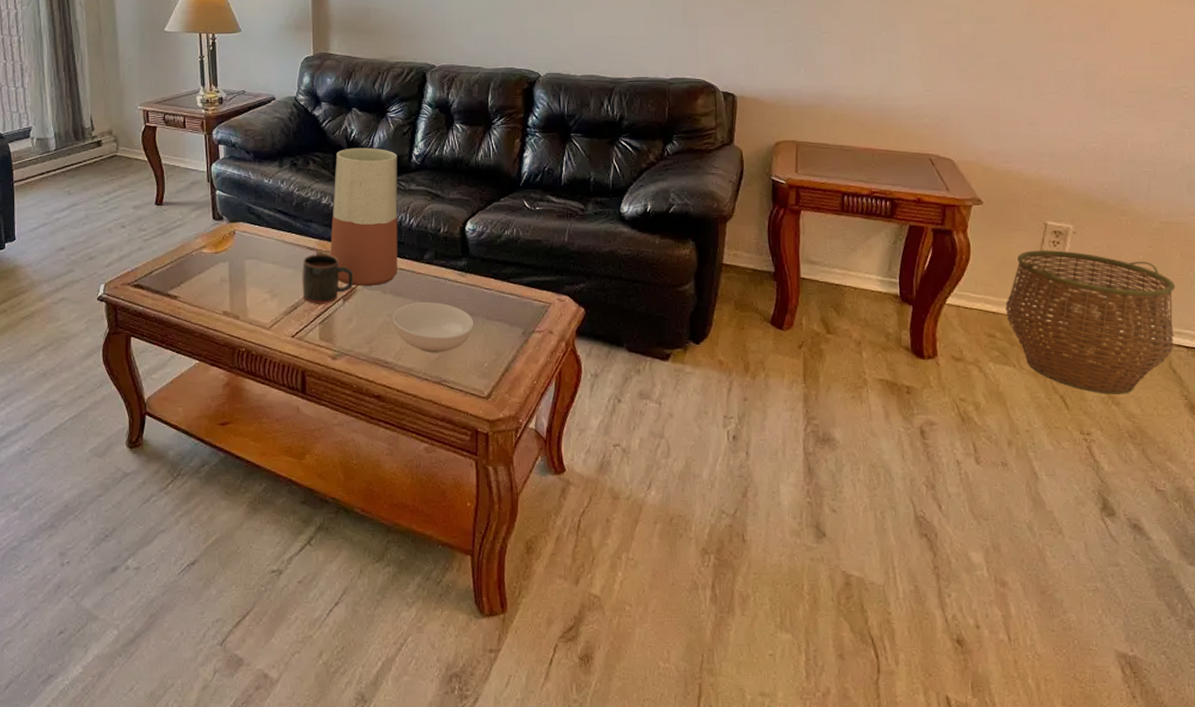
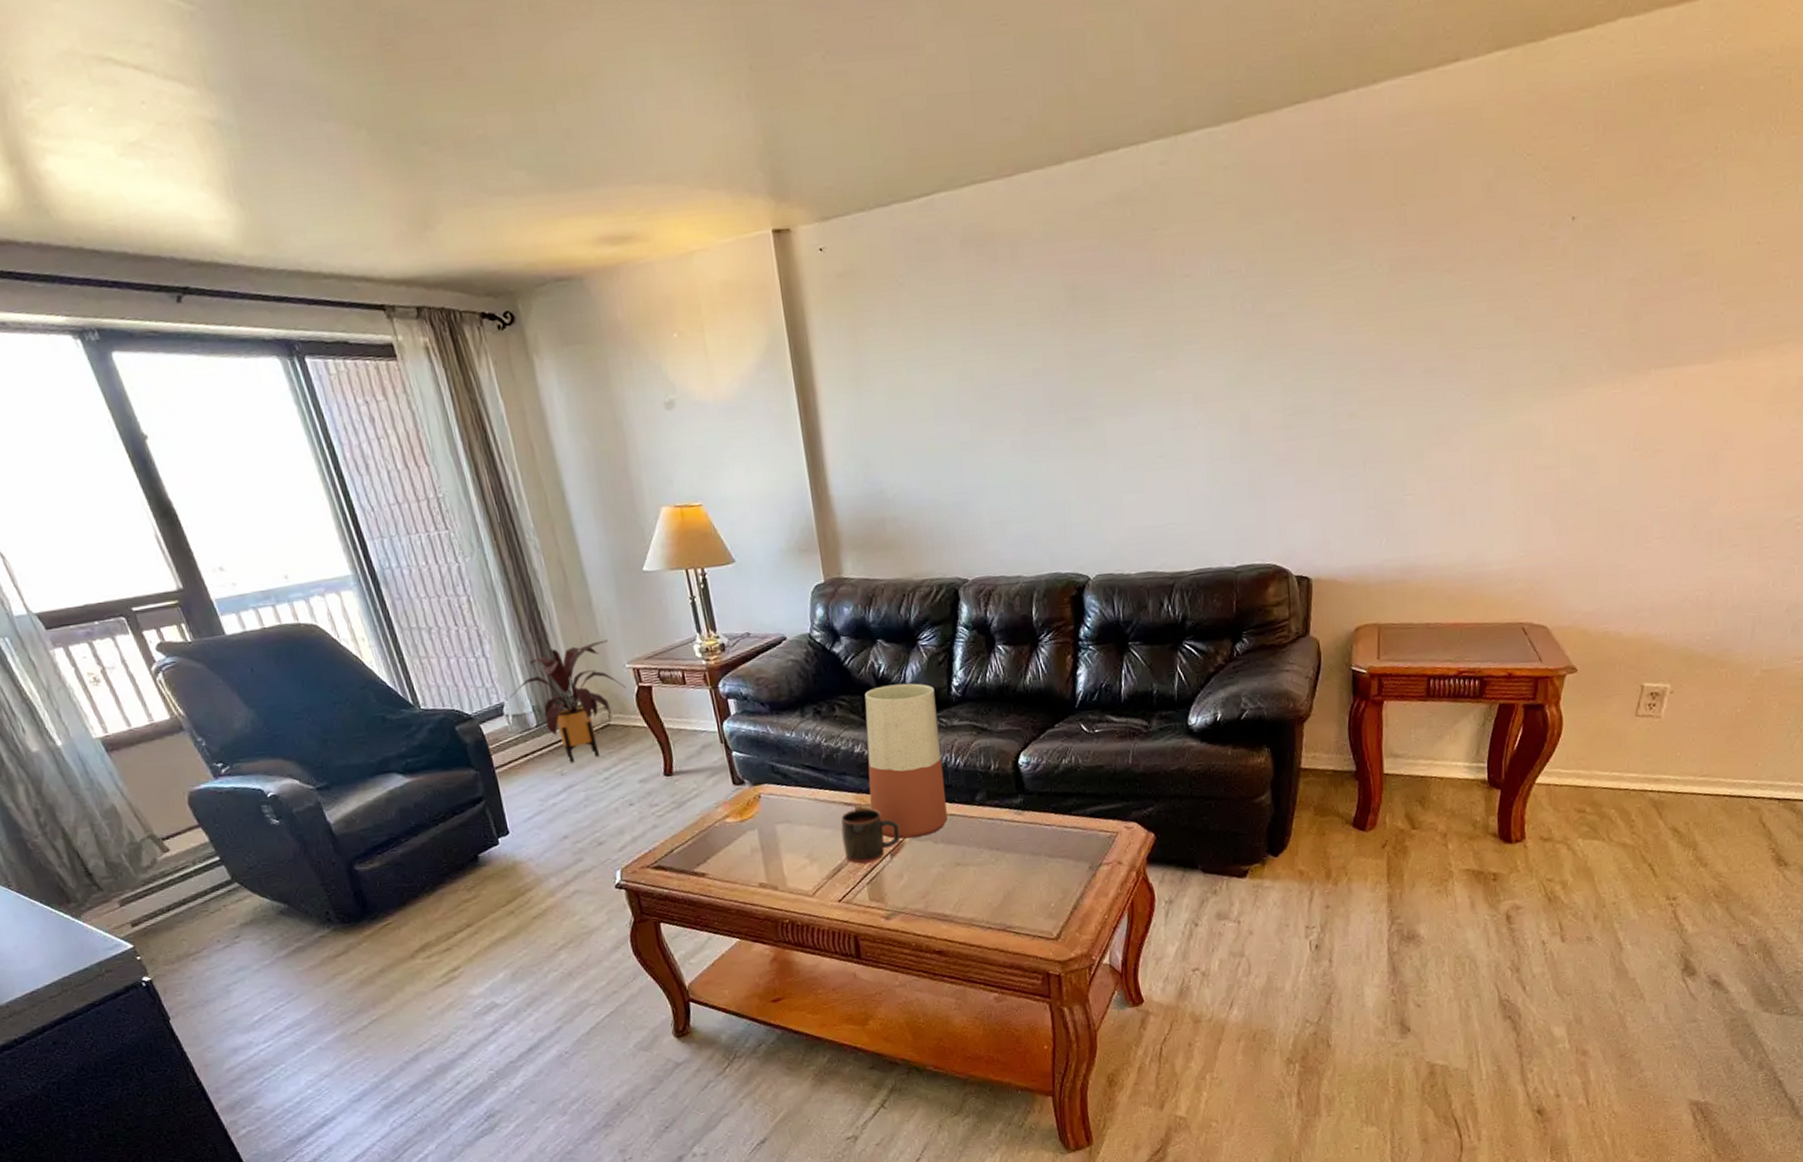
house plant: none [38,84,135,185] -> present [510,640,627,763]
bowl: present [392,302,474,353] -> none [946,845,1037,900]
basket: present [1005,250,1176,394] -> none [1597,712,1772,857]

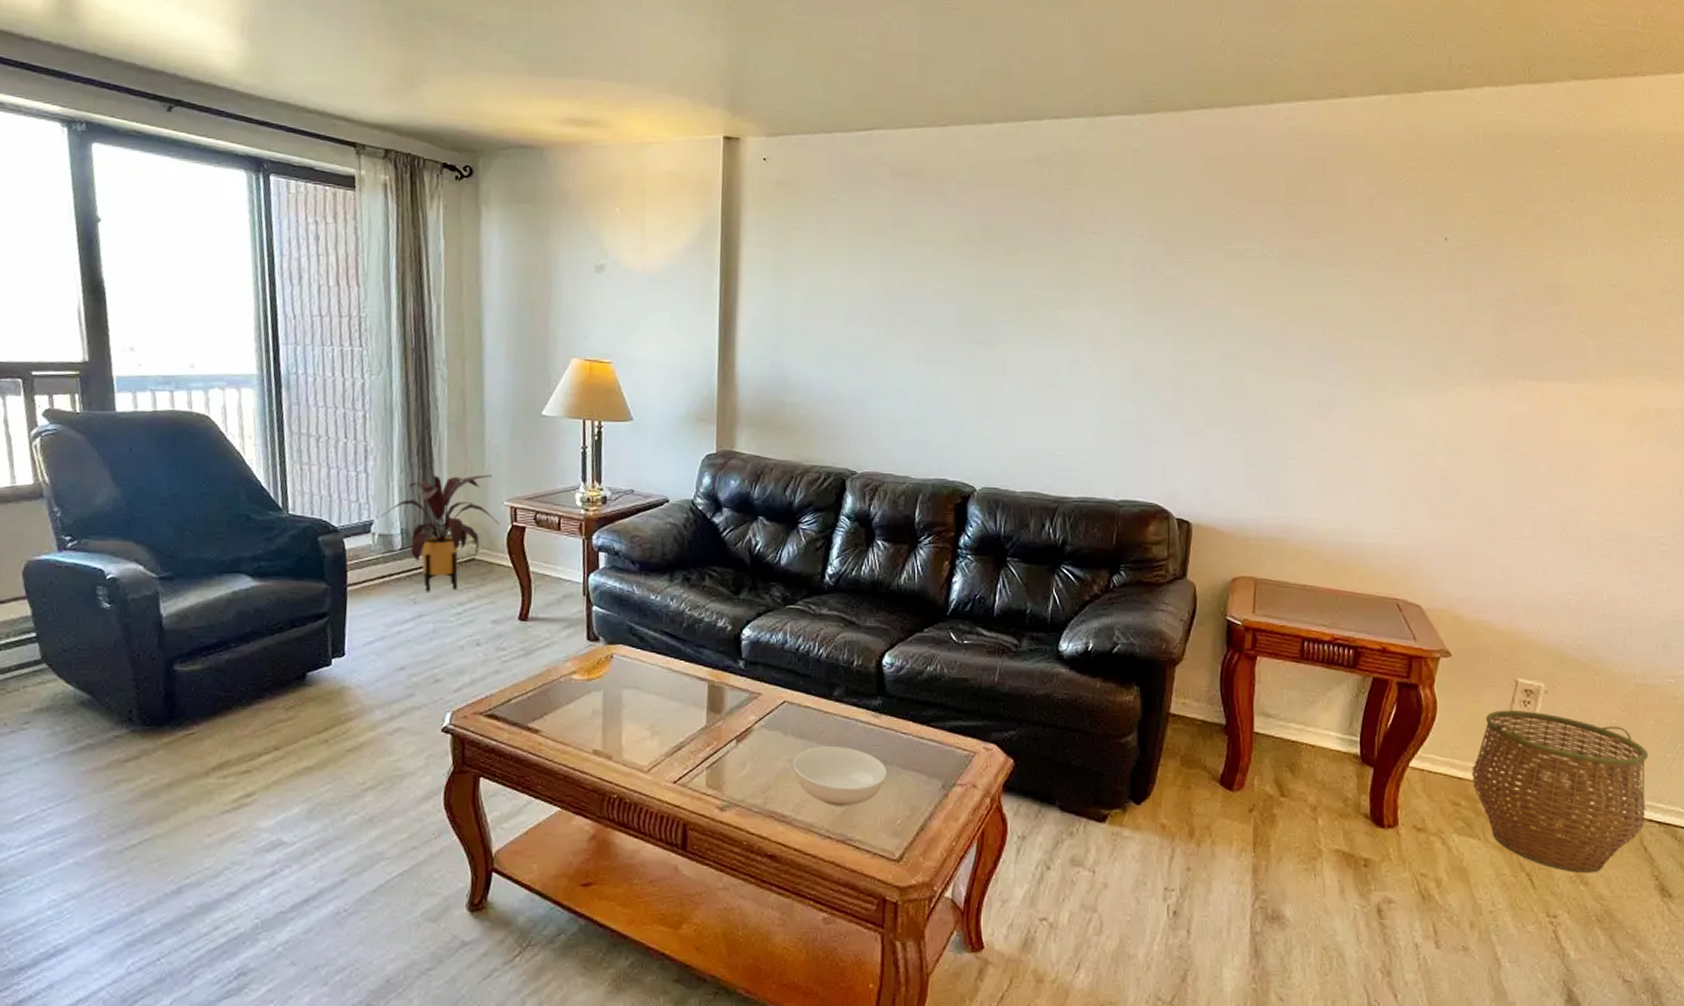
mug: present [840,808,900,863] -> none [688,686,751,745]
vase: present [864,683,948,839] -> none [723,562,808,725]
bowl: none [946,845,1037,900] -> present [792,746,888,806]
basket: none [1597,712,1772,857] -> present [1472,710,1649,873]

